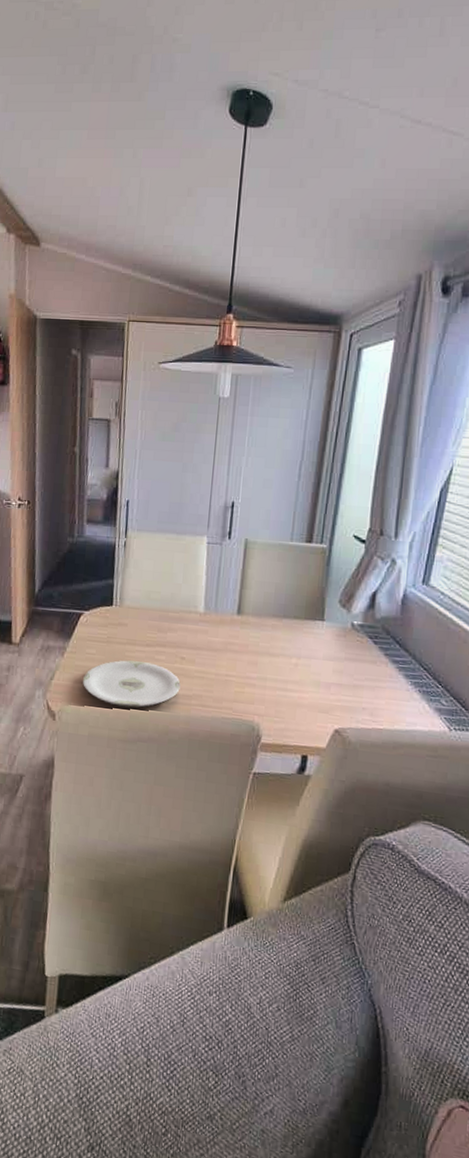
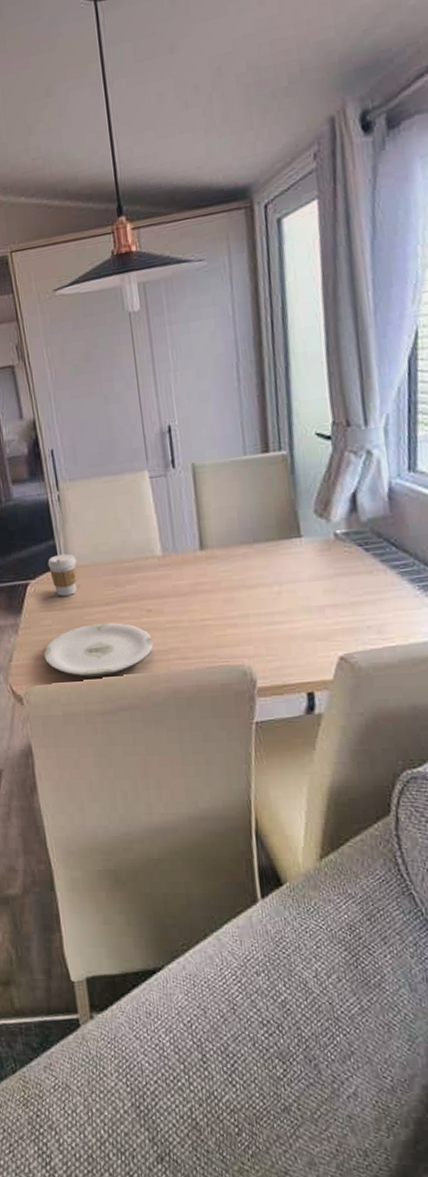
coffee cup: none [103,593,129,632] -> present [47,553,77,596]

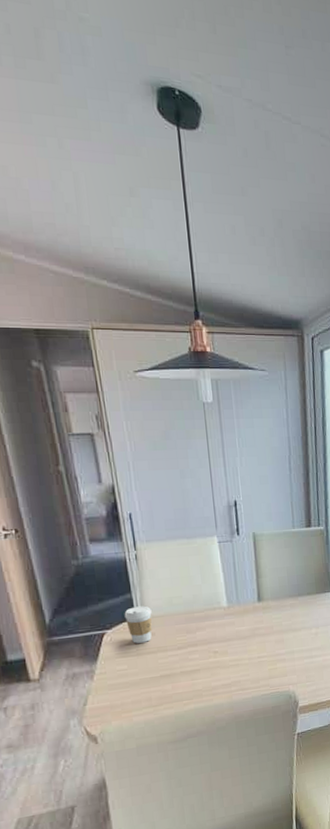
plate: present [44,622,153,677] -> none [119,663,219,712]

